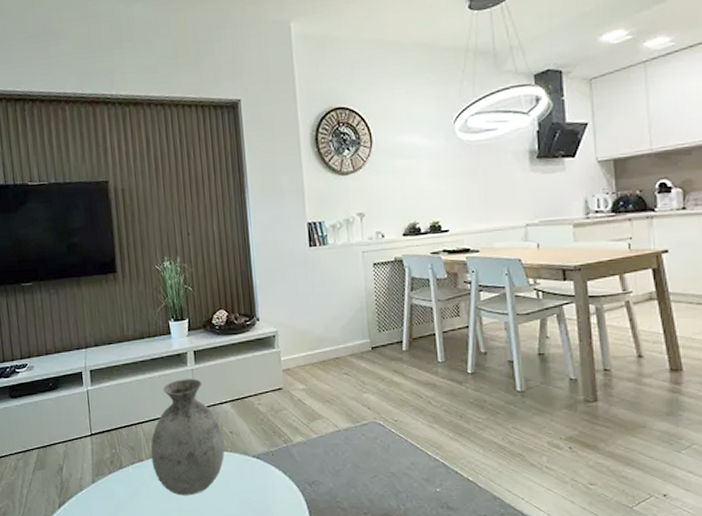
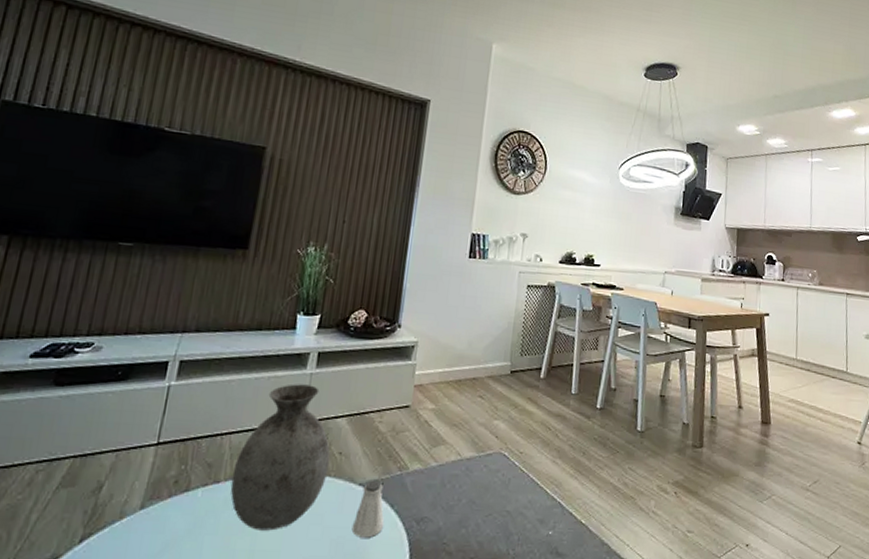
saltshaker: none [254,452,282,499] -> present [351,480,384,538]

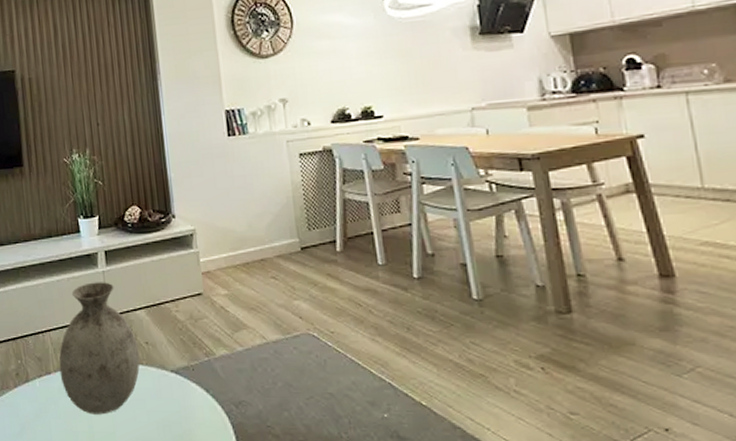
saltshaker: present [351,480,384,538] -> none [173,366,204,421]

